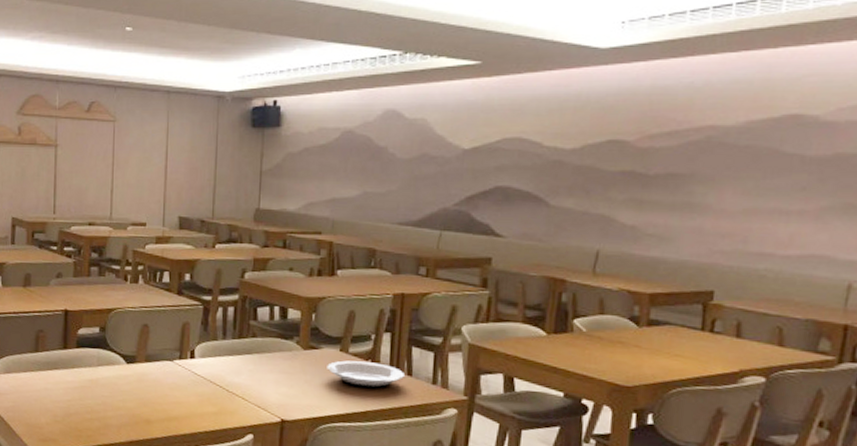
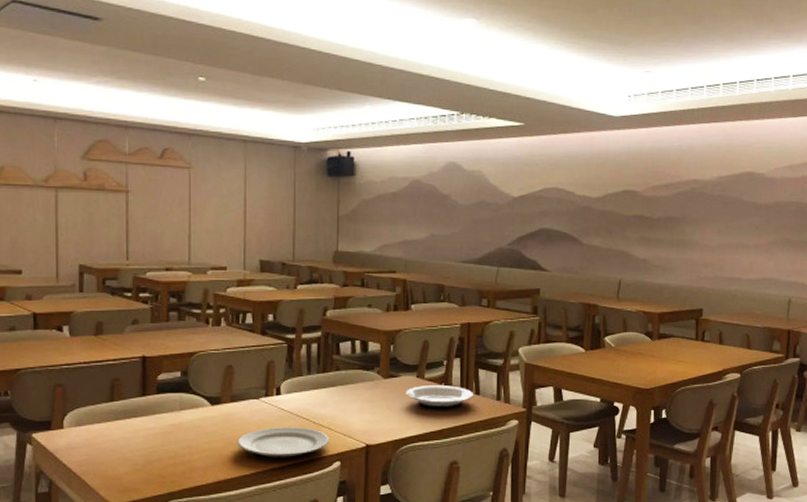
plate: none [150,391,243,425] -> present [237,427,330,458]

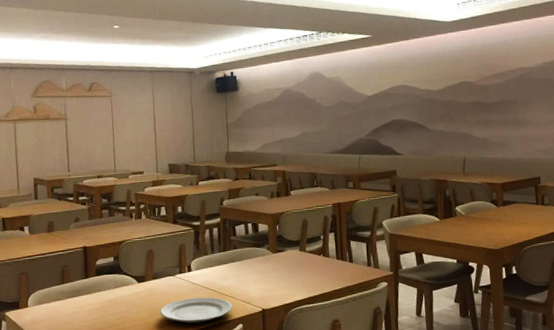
plate: present [406,385,473,409] -> none [291,256,348,277]

